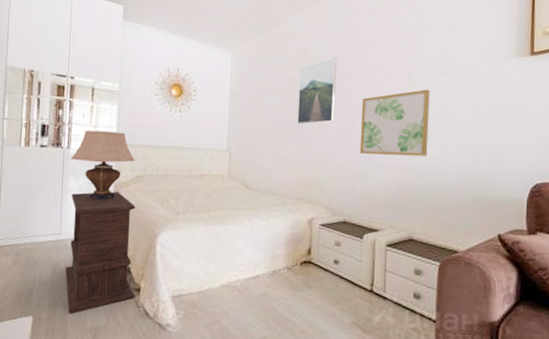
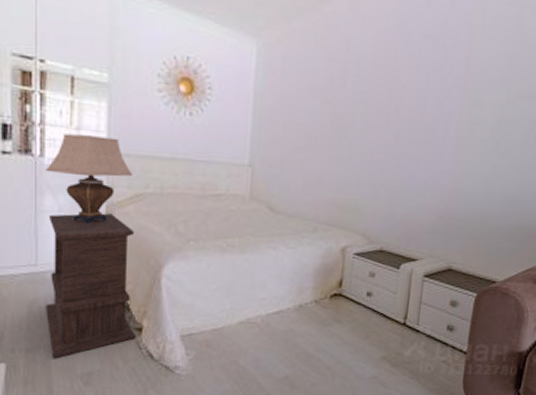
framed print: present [297,57,337,124] -> none [334,54,385,137]
wall art: present [359,89,430,156] -> none [403,100,486,179]

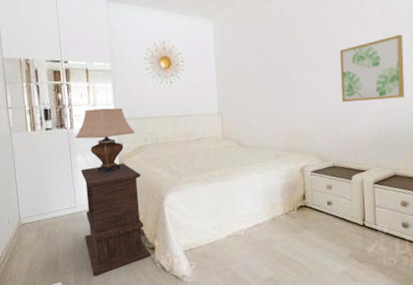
wall art: none [403,100,486,179] -> present [339,34,405,103]

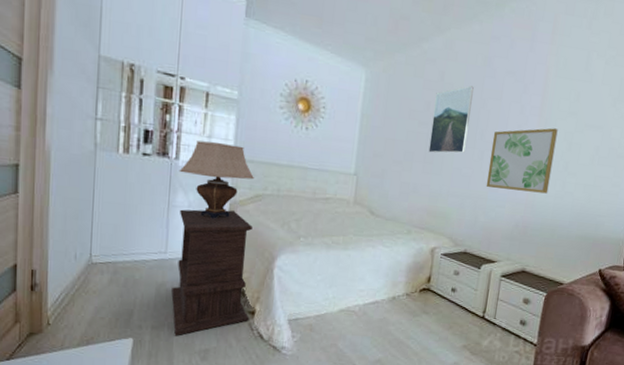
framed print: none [278,13,315,81] -> present [428,86,474,154]

